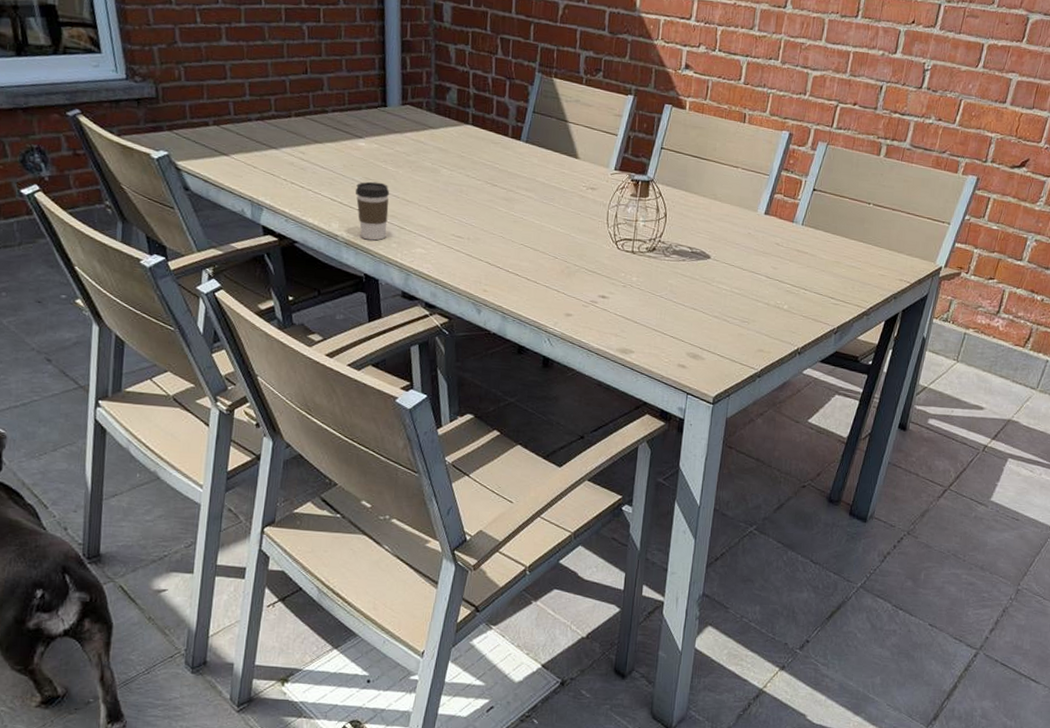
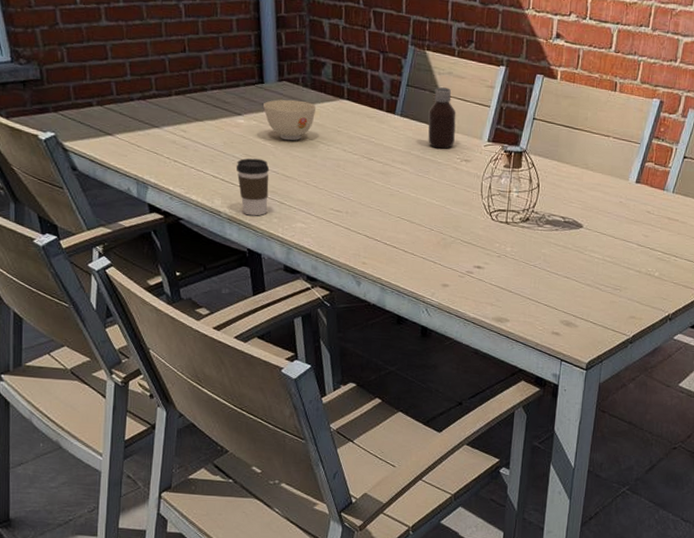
bowl: none [385,123,440,165] -> present [263,99,317,141]
bottle: none [553,114,583,177] -> present [428,87,456,149]

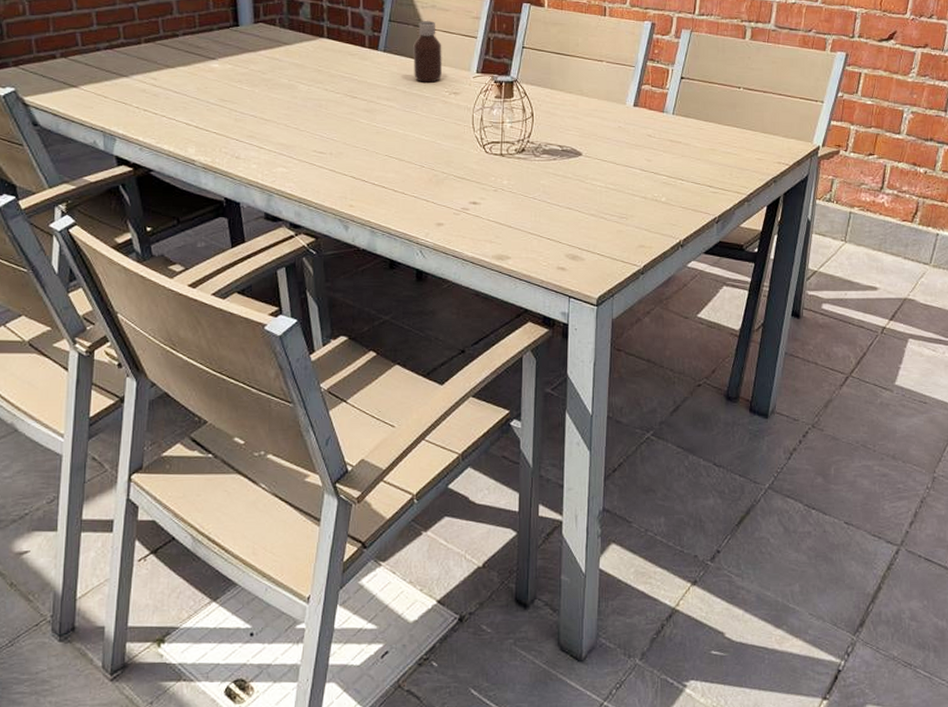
coffee cup: present [236,158,270,216] -> none [210,103,247,163]
bowl: present [263,99,317,141] -> none [239,41,295,83]

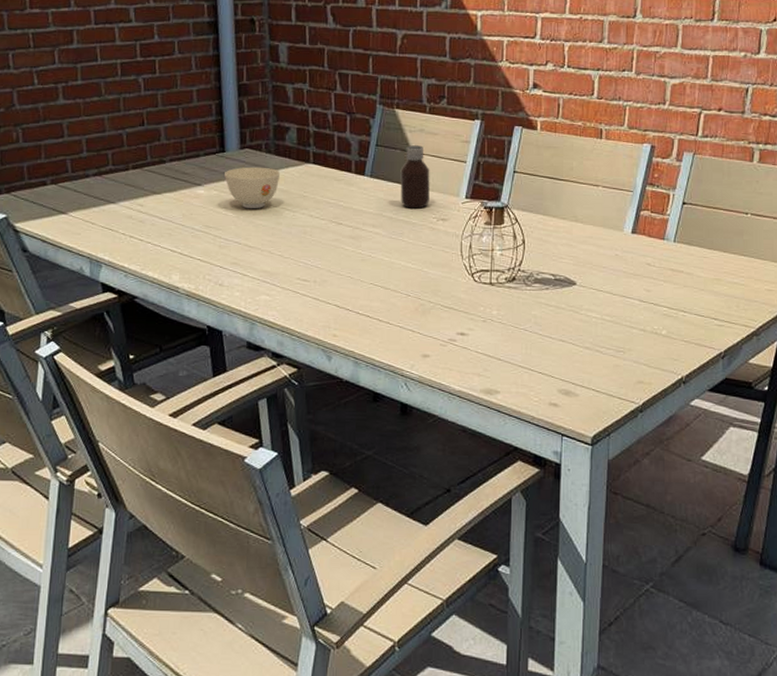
bowl: none [239,41,295,83] -> present [224,167,281,209]

